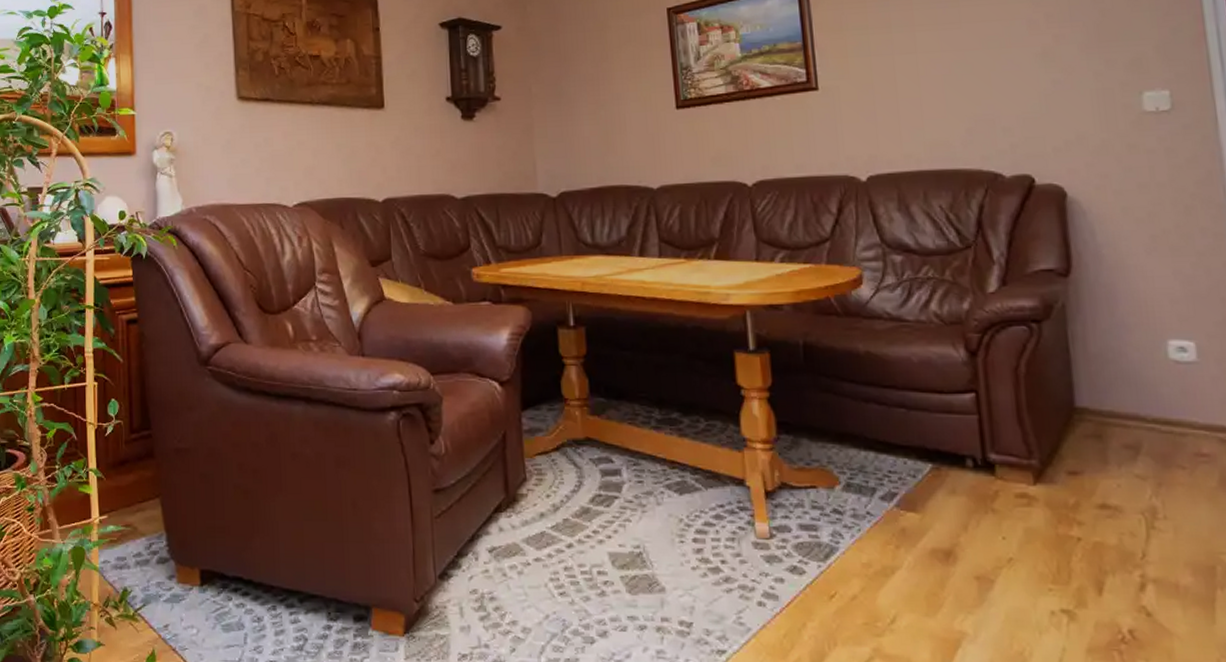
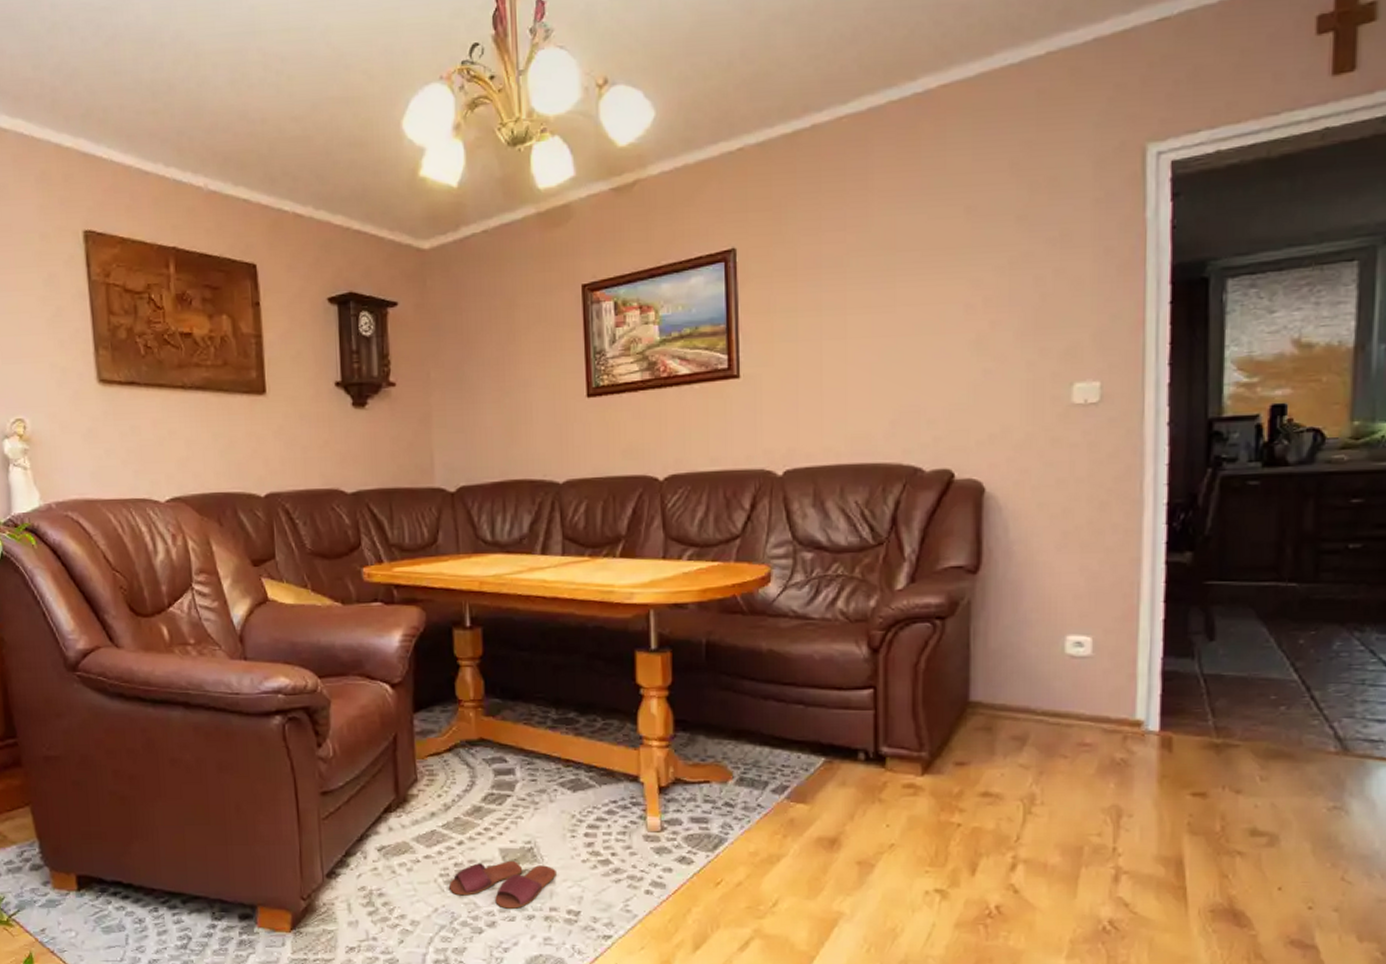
slippers: none [560,565,667,618] -> present [449,860,556,909]

